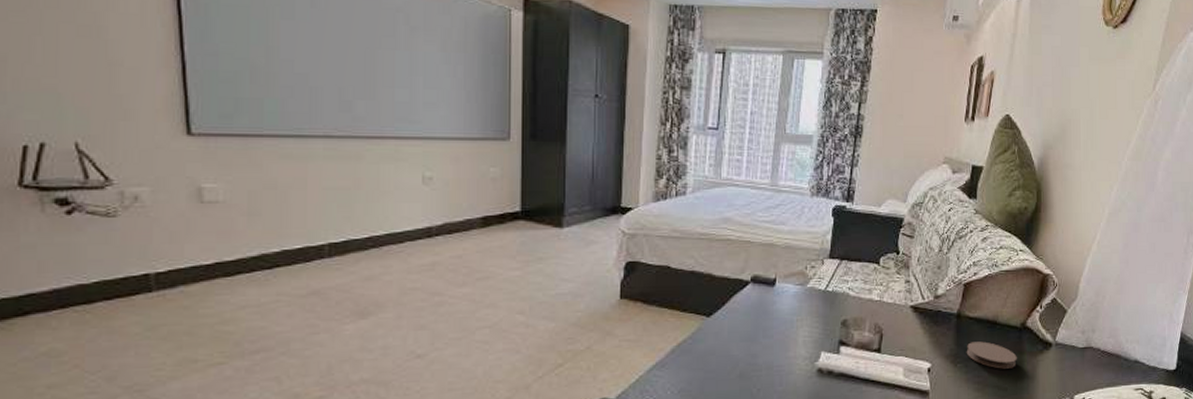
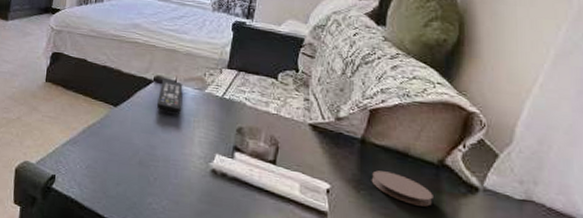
remote control: none [756,278,784,317] -> present [157,79,183,115]

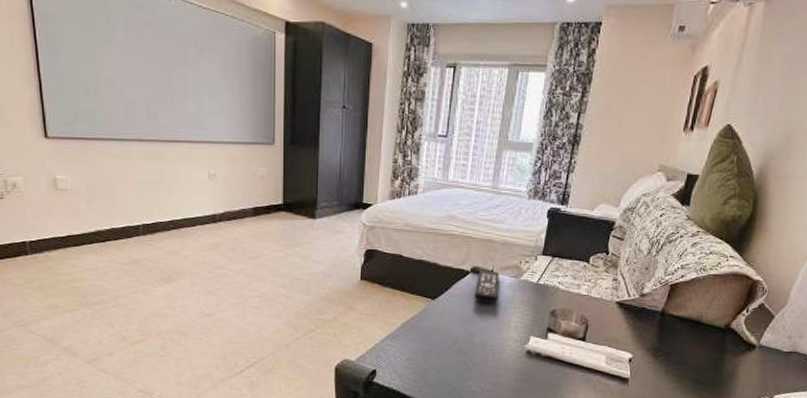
coaster: present [371,170,433,207] -> none [667,338,718,365]

